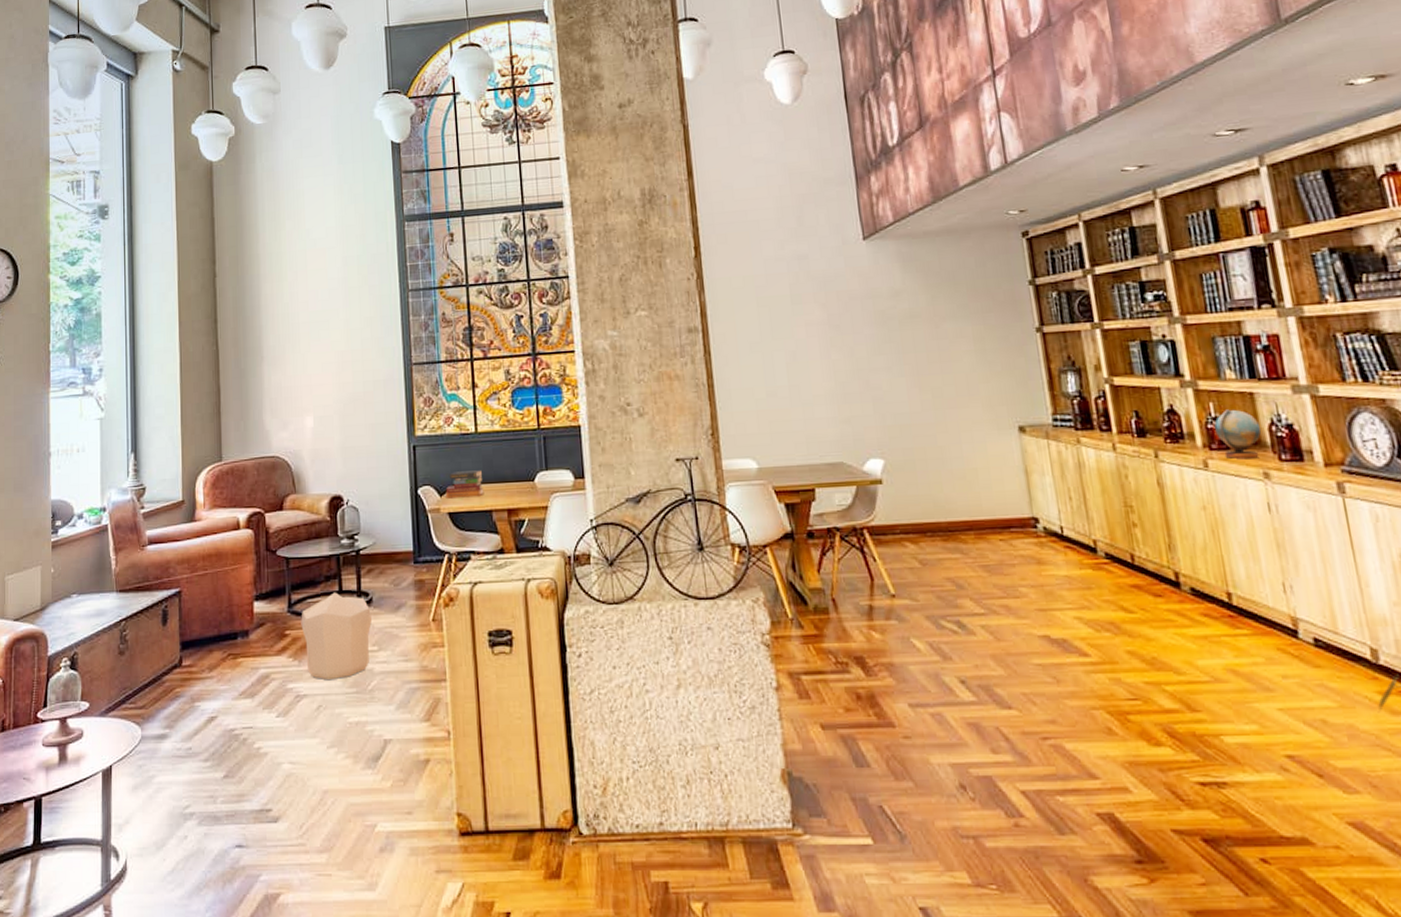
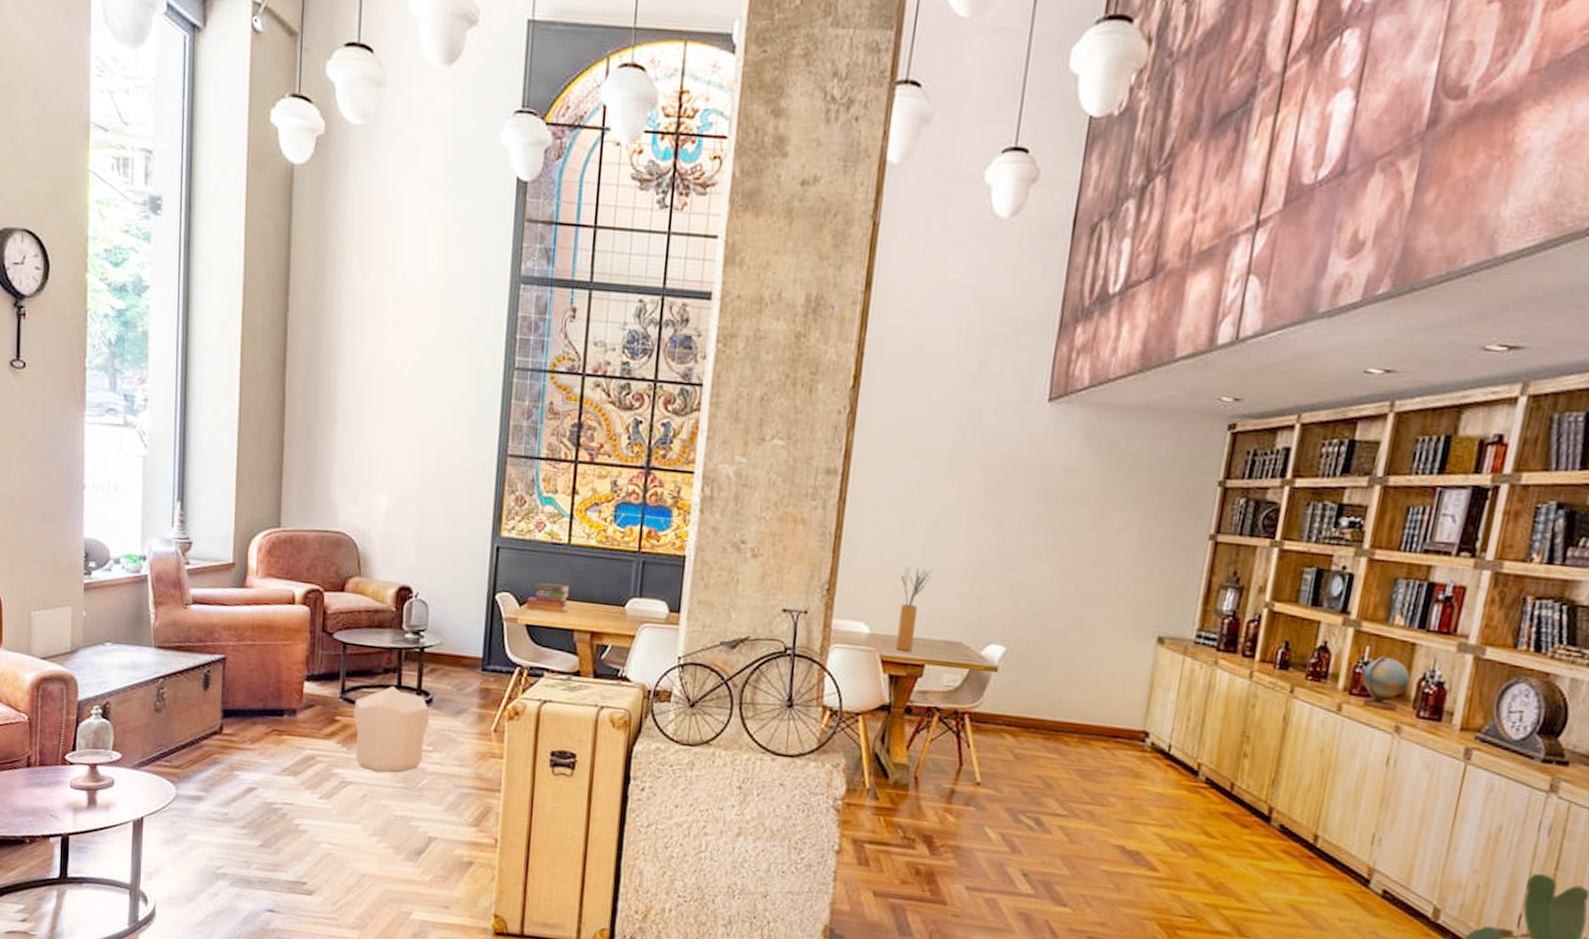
vase: none [775,400,801,479] -> present [895,566,933,652]

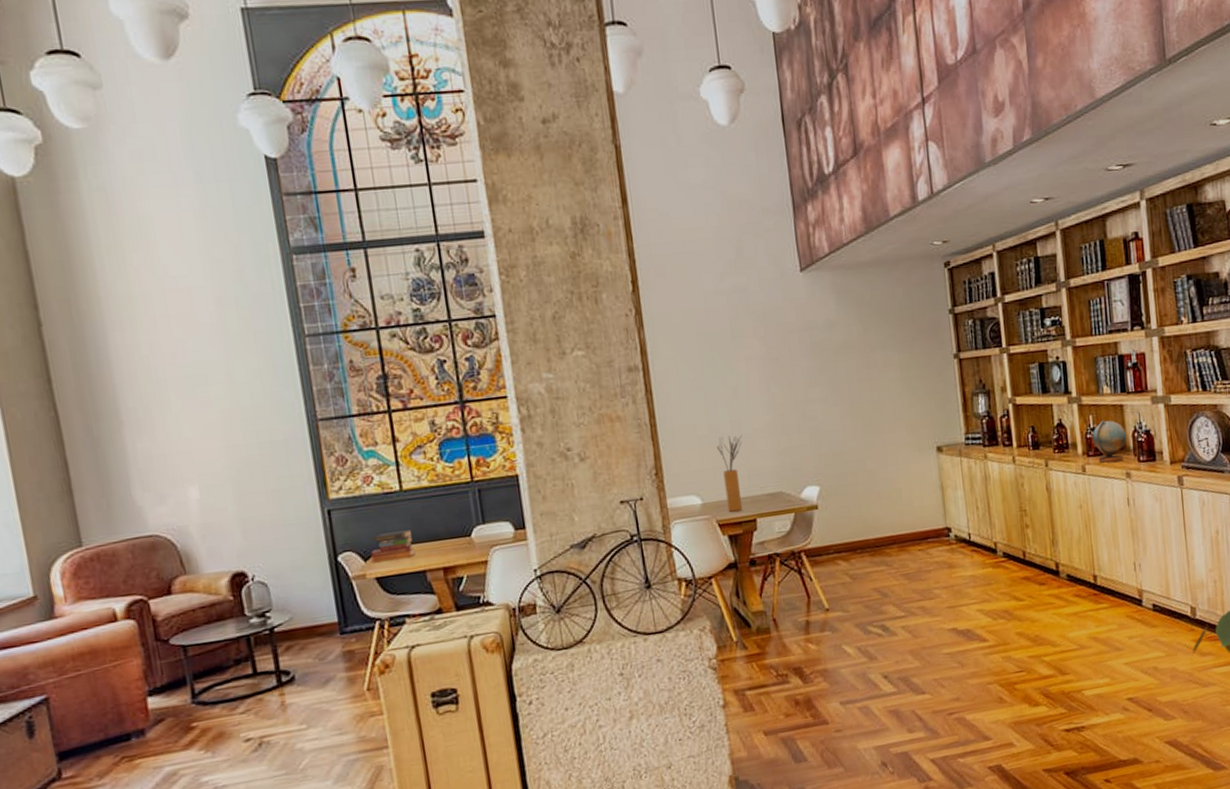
pouf: present [353,686,429,773] -> none [209,675,298,768]

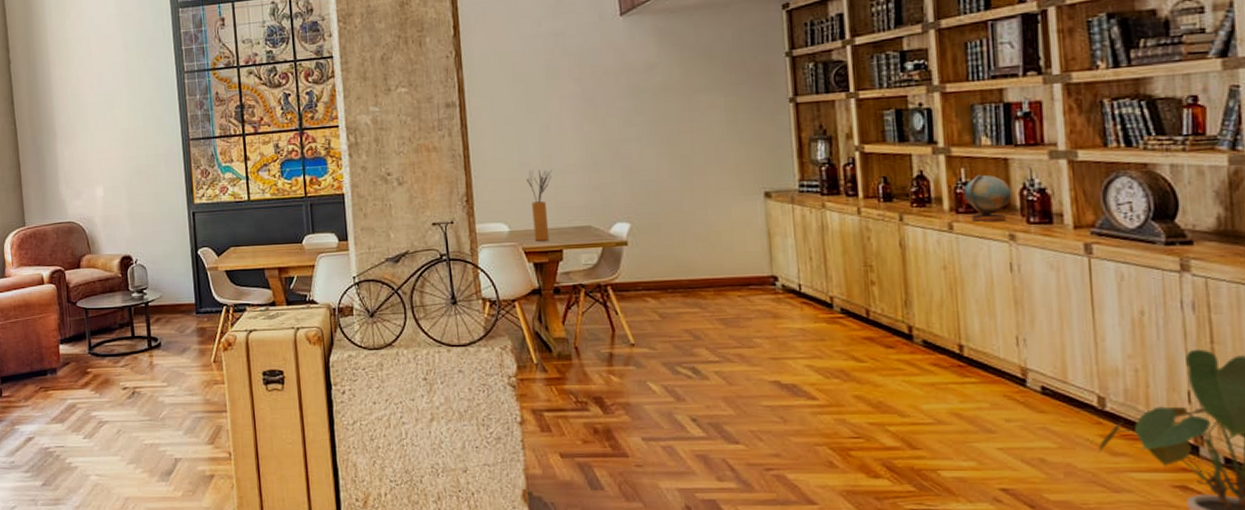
books: present [370,530,416,563] -> none [222,234,257,258]

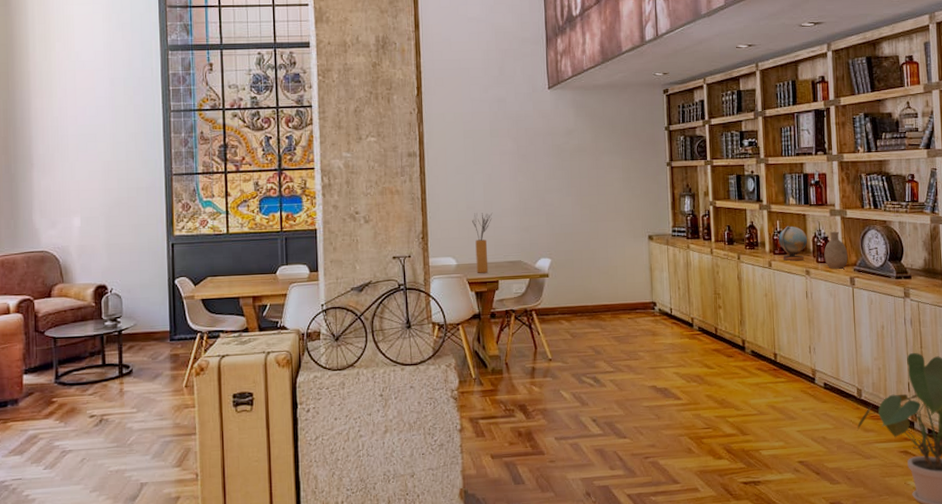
decorative vase: none [1039,180,1081,234] -> present [824,231,848,270]

